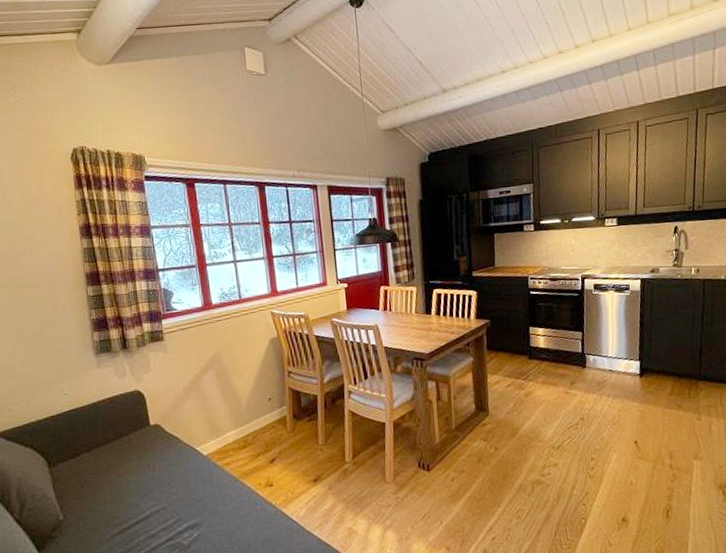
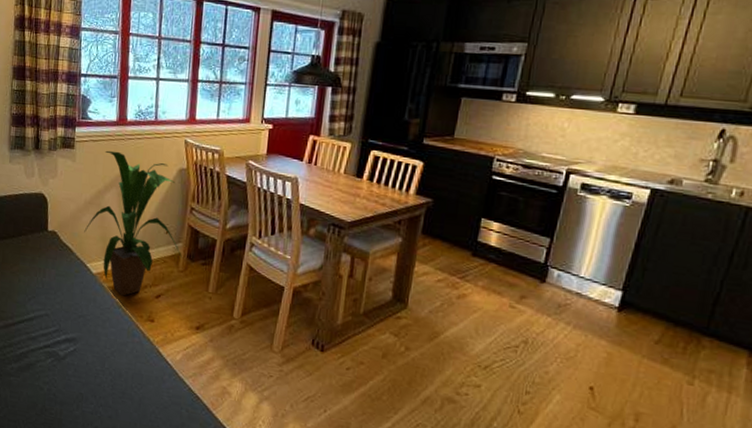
house plant: none [188,334,289,470] -> present [84,150,183,296]

